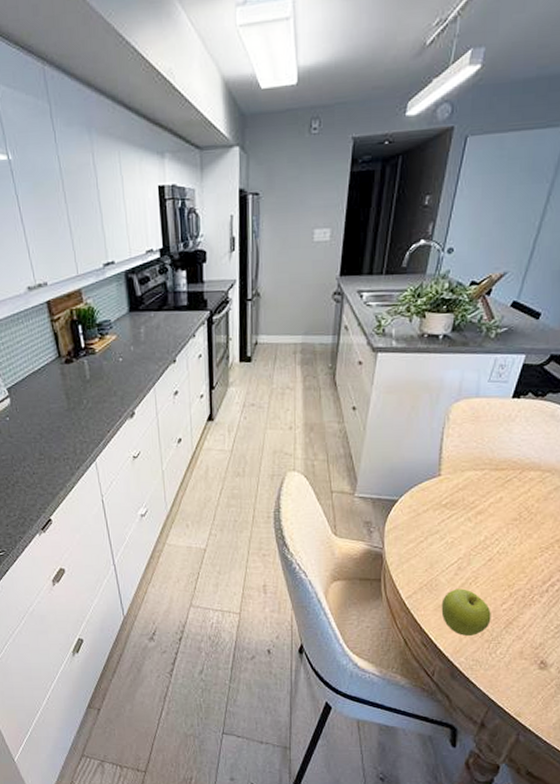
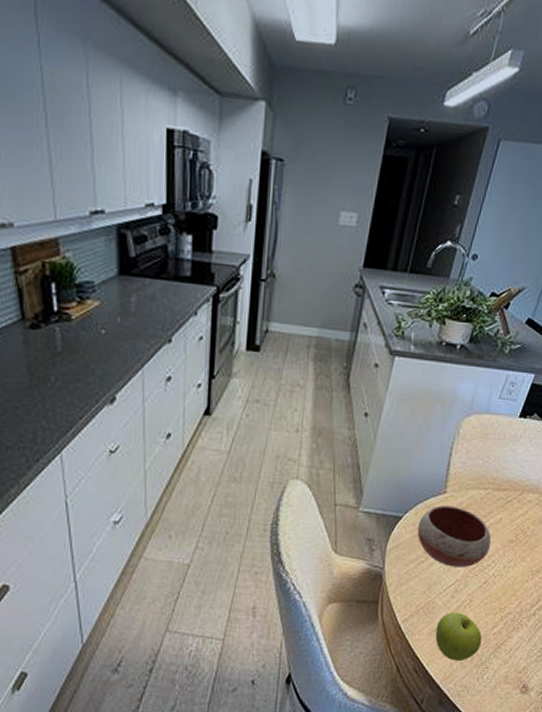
bowl: none [414,487,493,546] -> present [417,505,492,567]

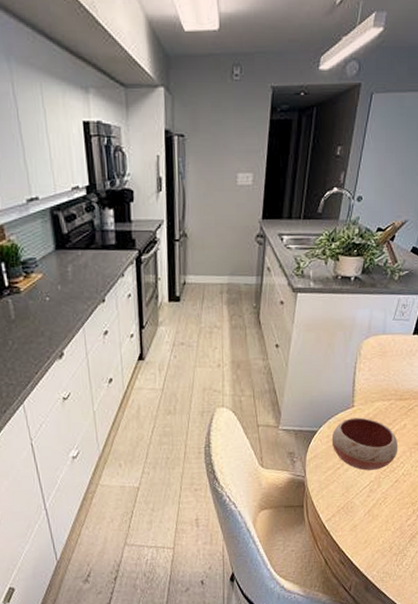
fruit: present [435,612,482,661] -> none [356,509,398,551]

